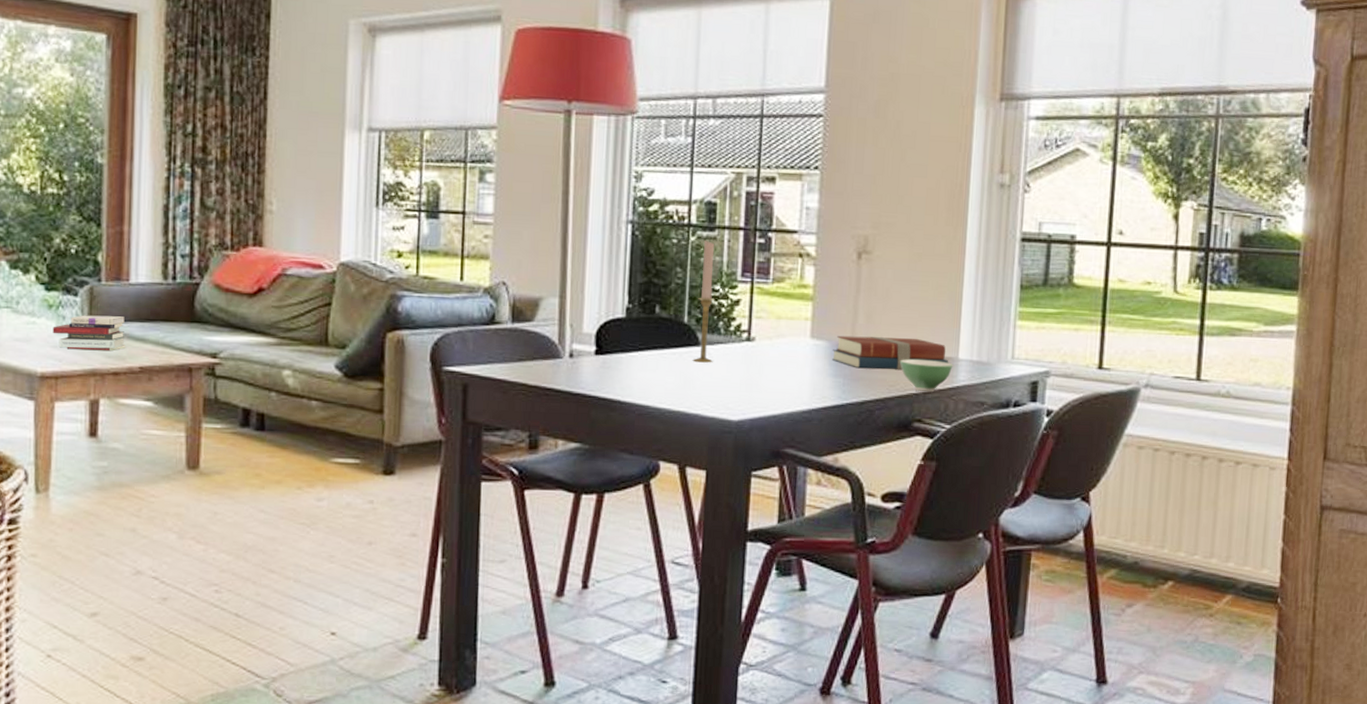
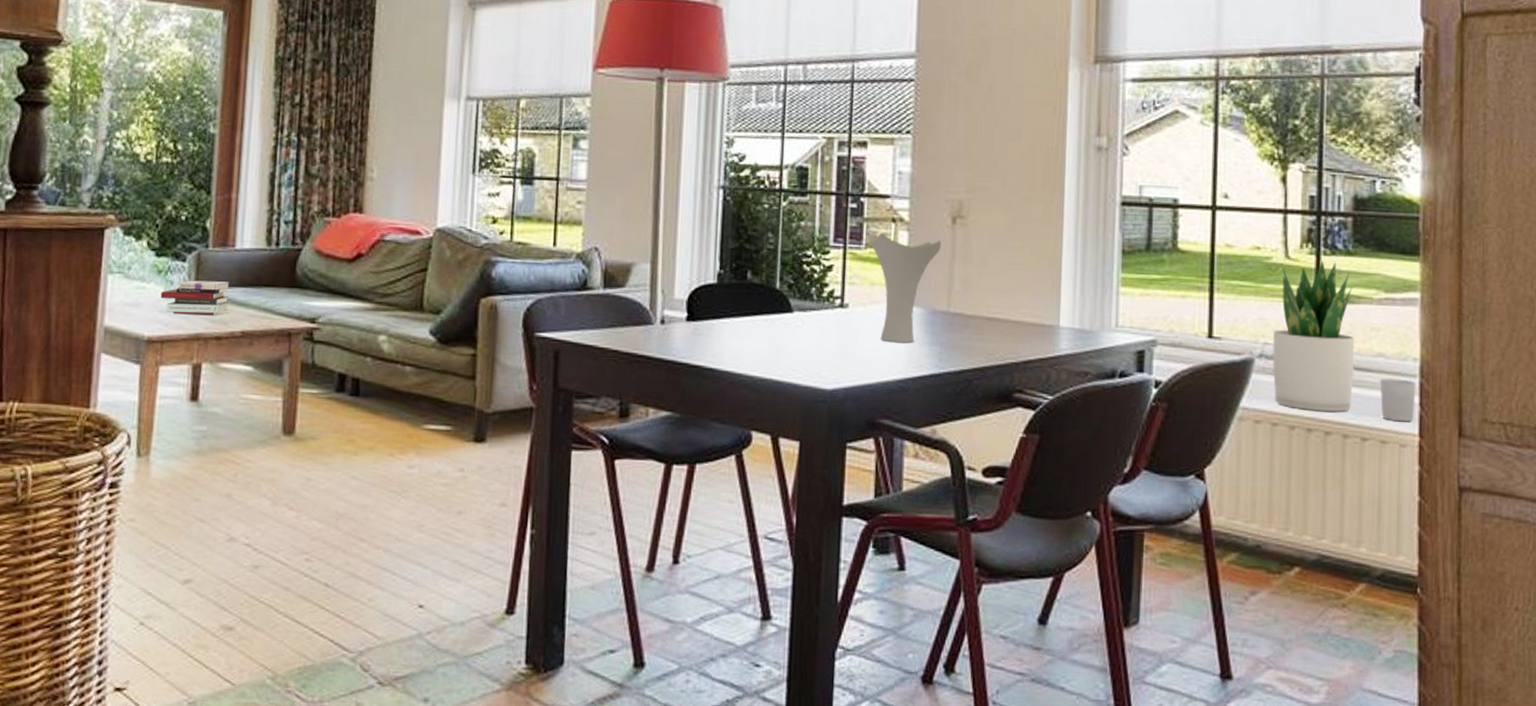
candlestick: present [692,240,715,364] -> none [784,205,808,331]
vase: none [775,267,847,376] -> present [868,233,941,344]
books: present [832,335,949,371] -> none [928,302,1050,339]
bowl: present [899,358,953,393] -> none [998,326,1054,362]
planter: none [1157,294,1235,438] -> present [1272,260,1355,412]
candle holder: none [1255,406,1288,447] -> present [1380,378,1416,422]

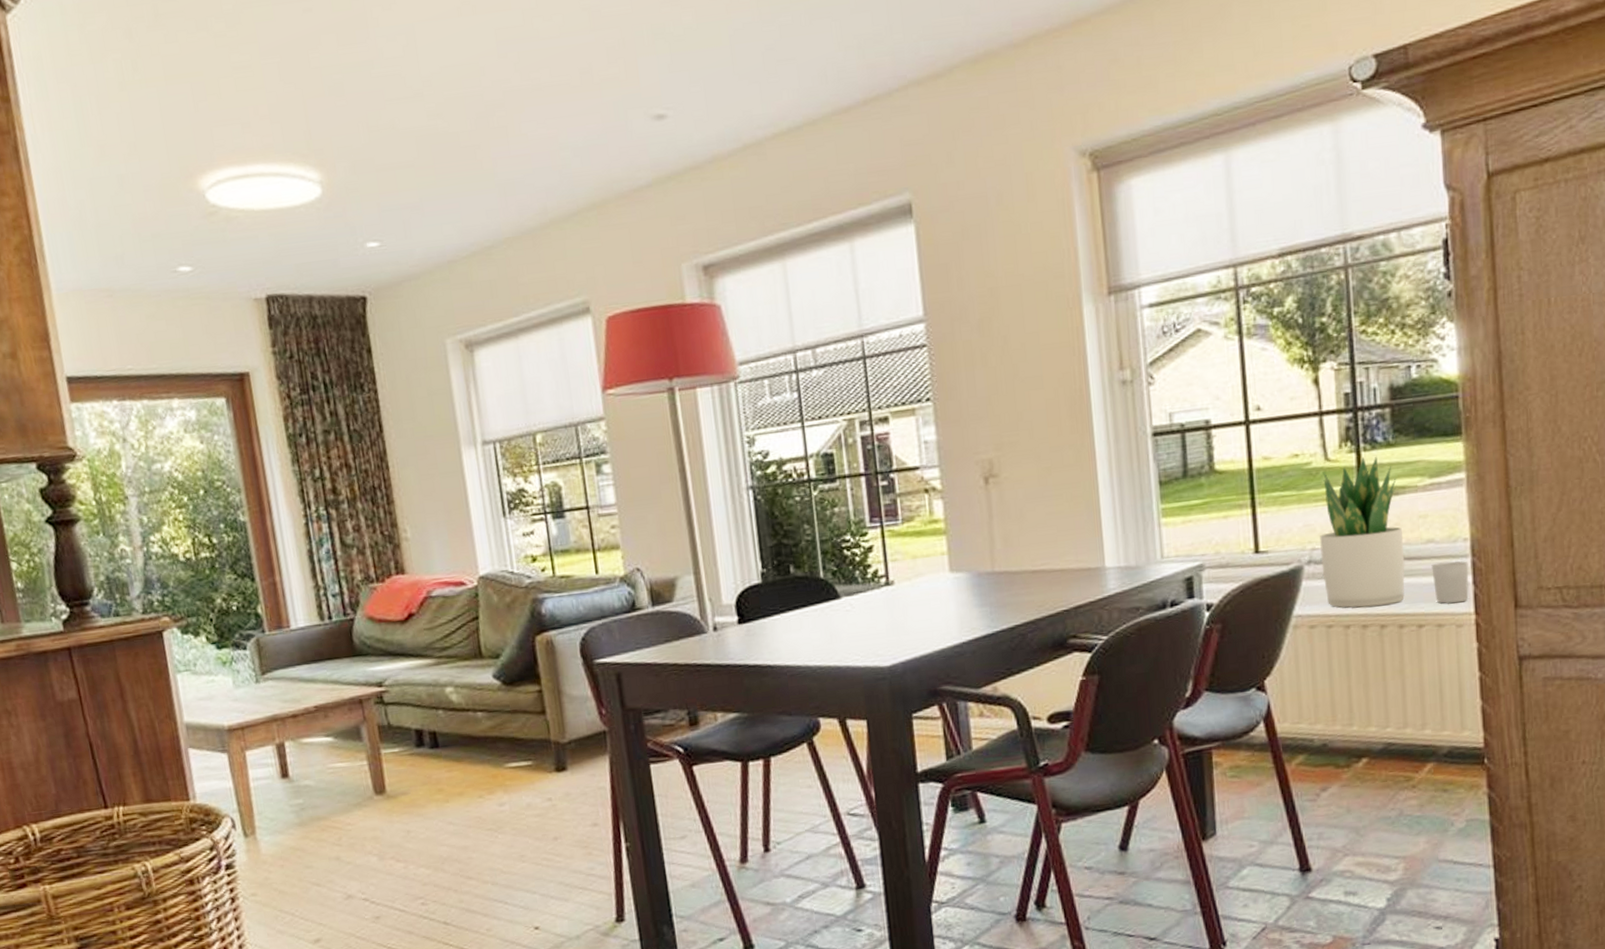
books: present [160,280,229,316] -> none [230,662,298,701]
vase: present [868,233,941,344] -> none [903,503,977,612]

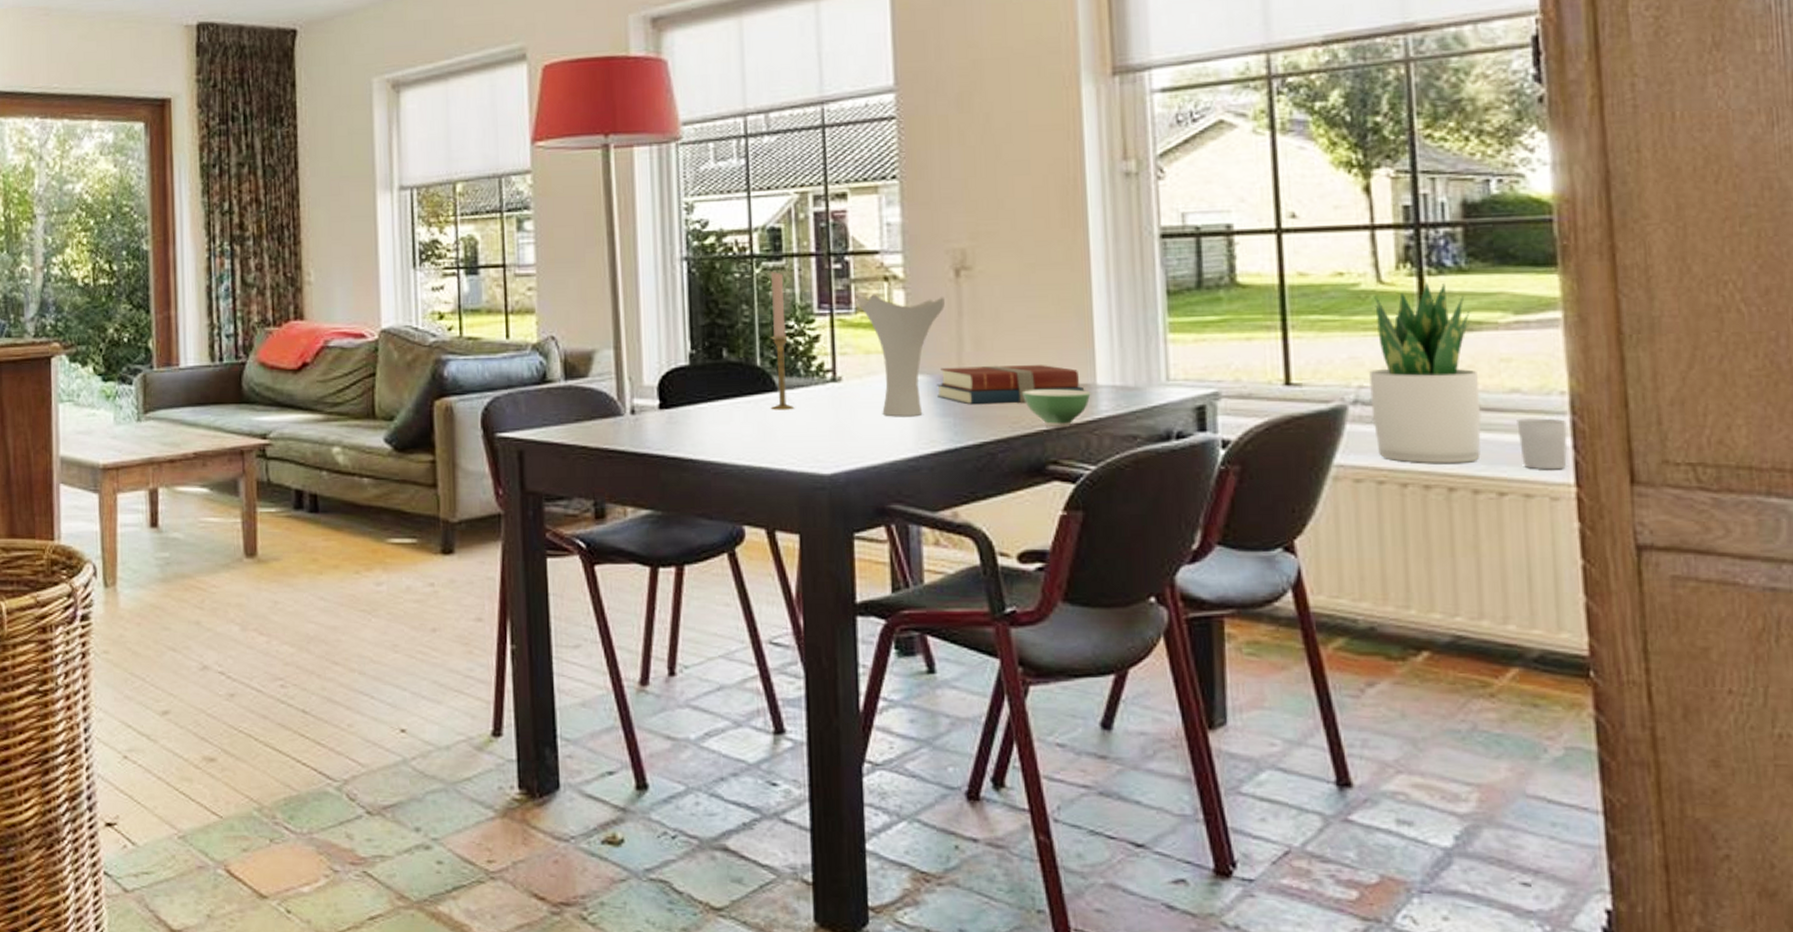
candlestick: none [827,491,856,616] -> present [770,270,795,411]
vase: none [903,503,977,612] -> present [857,294,945,417]
books: none [974,554,1096,595] -> present [937,364,1085,405]
bowl: none [1044,572,1101,608] -> present [1021,388,1091,428]

